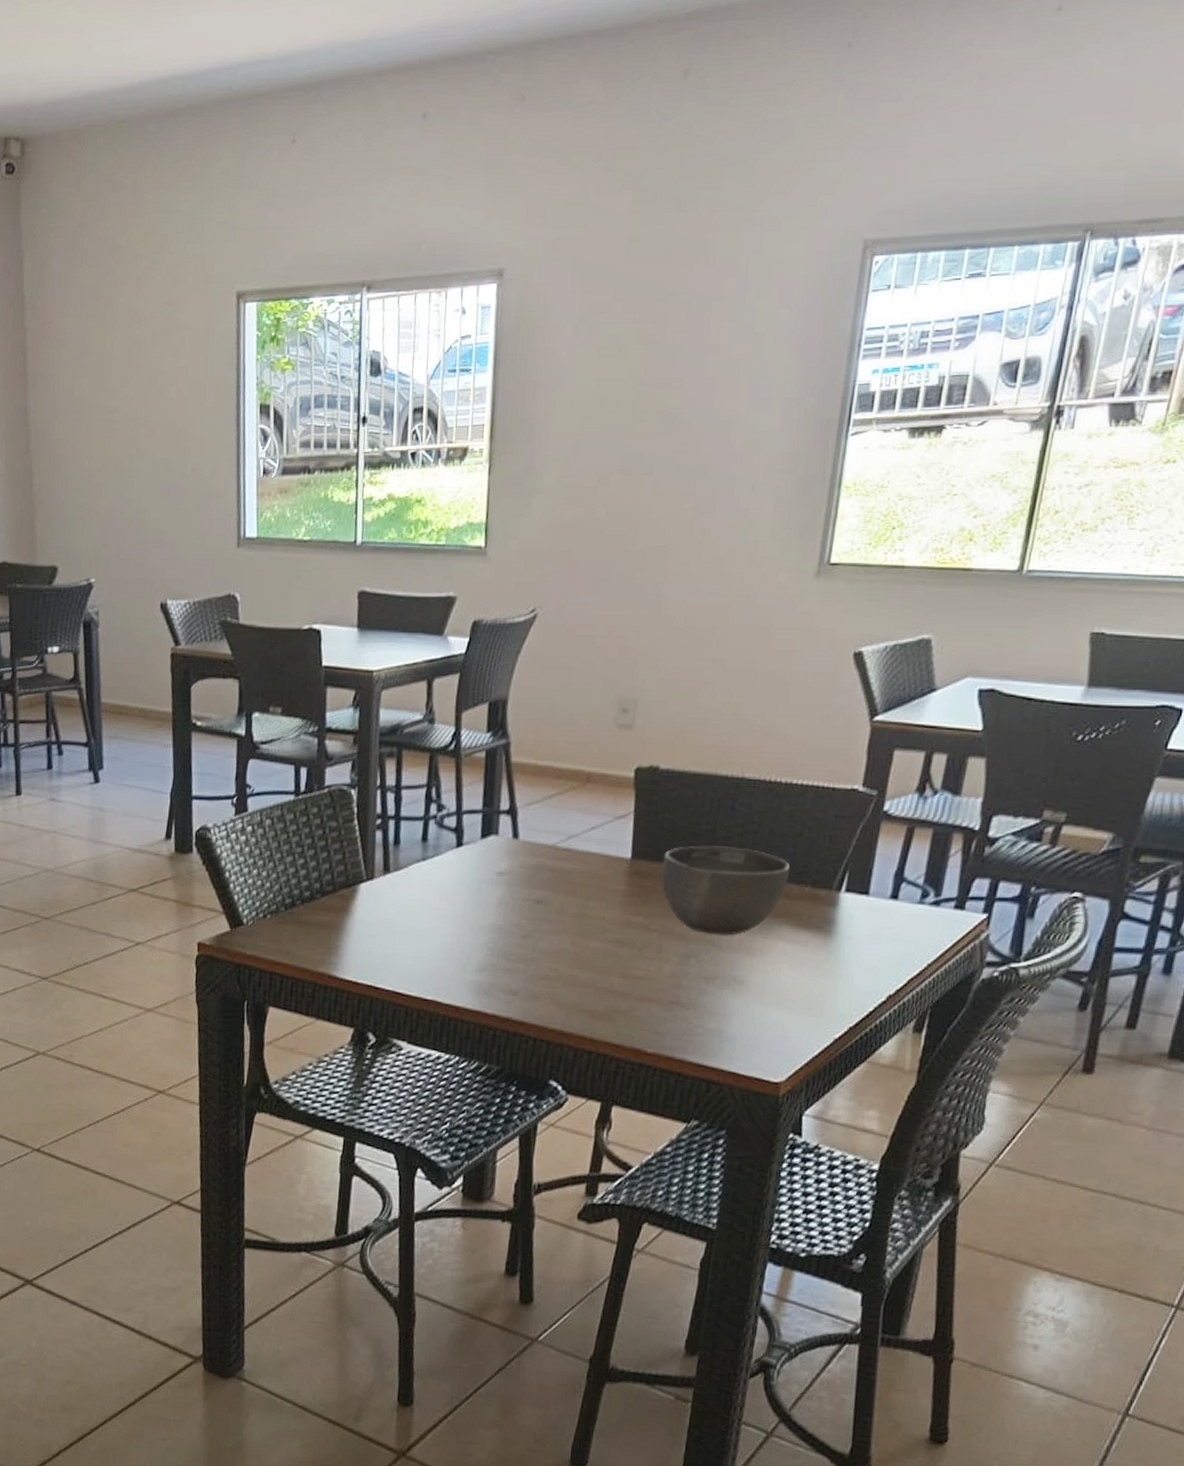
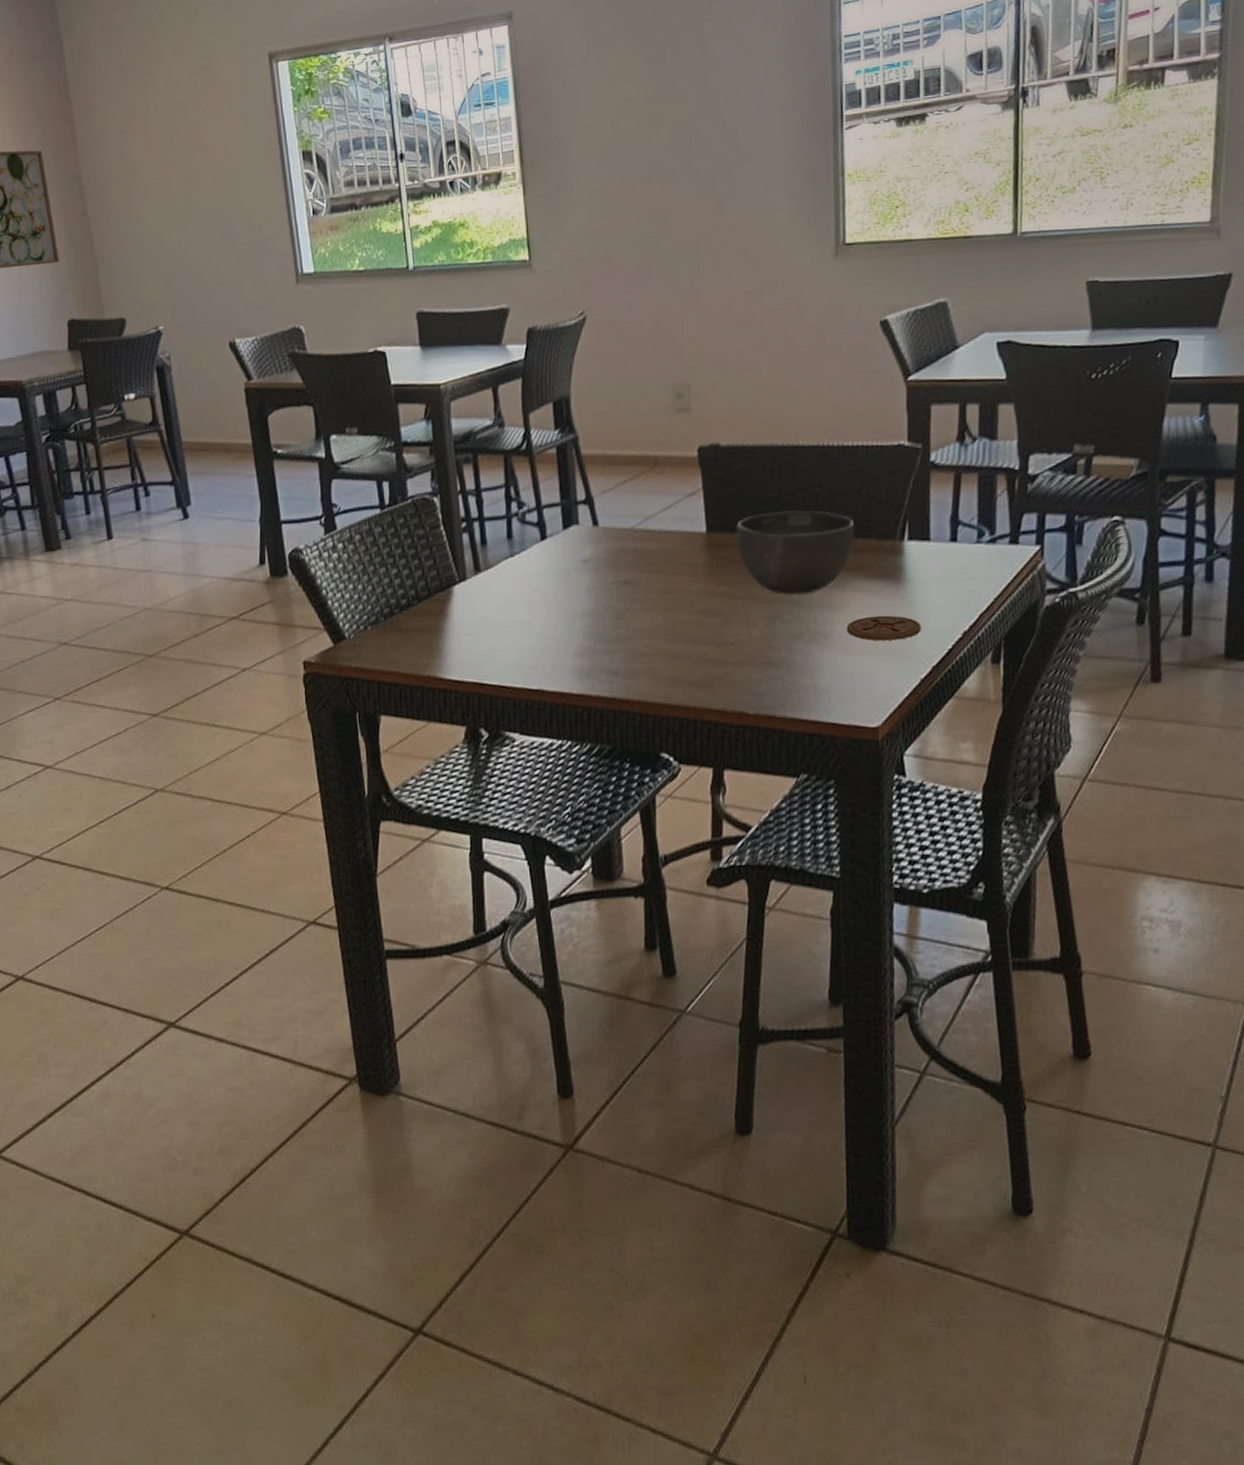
coaster: none [764,967,844,995] -> present [846,615,921,641]

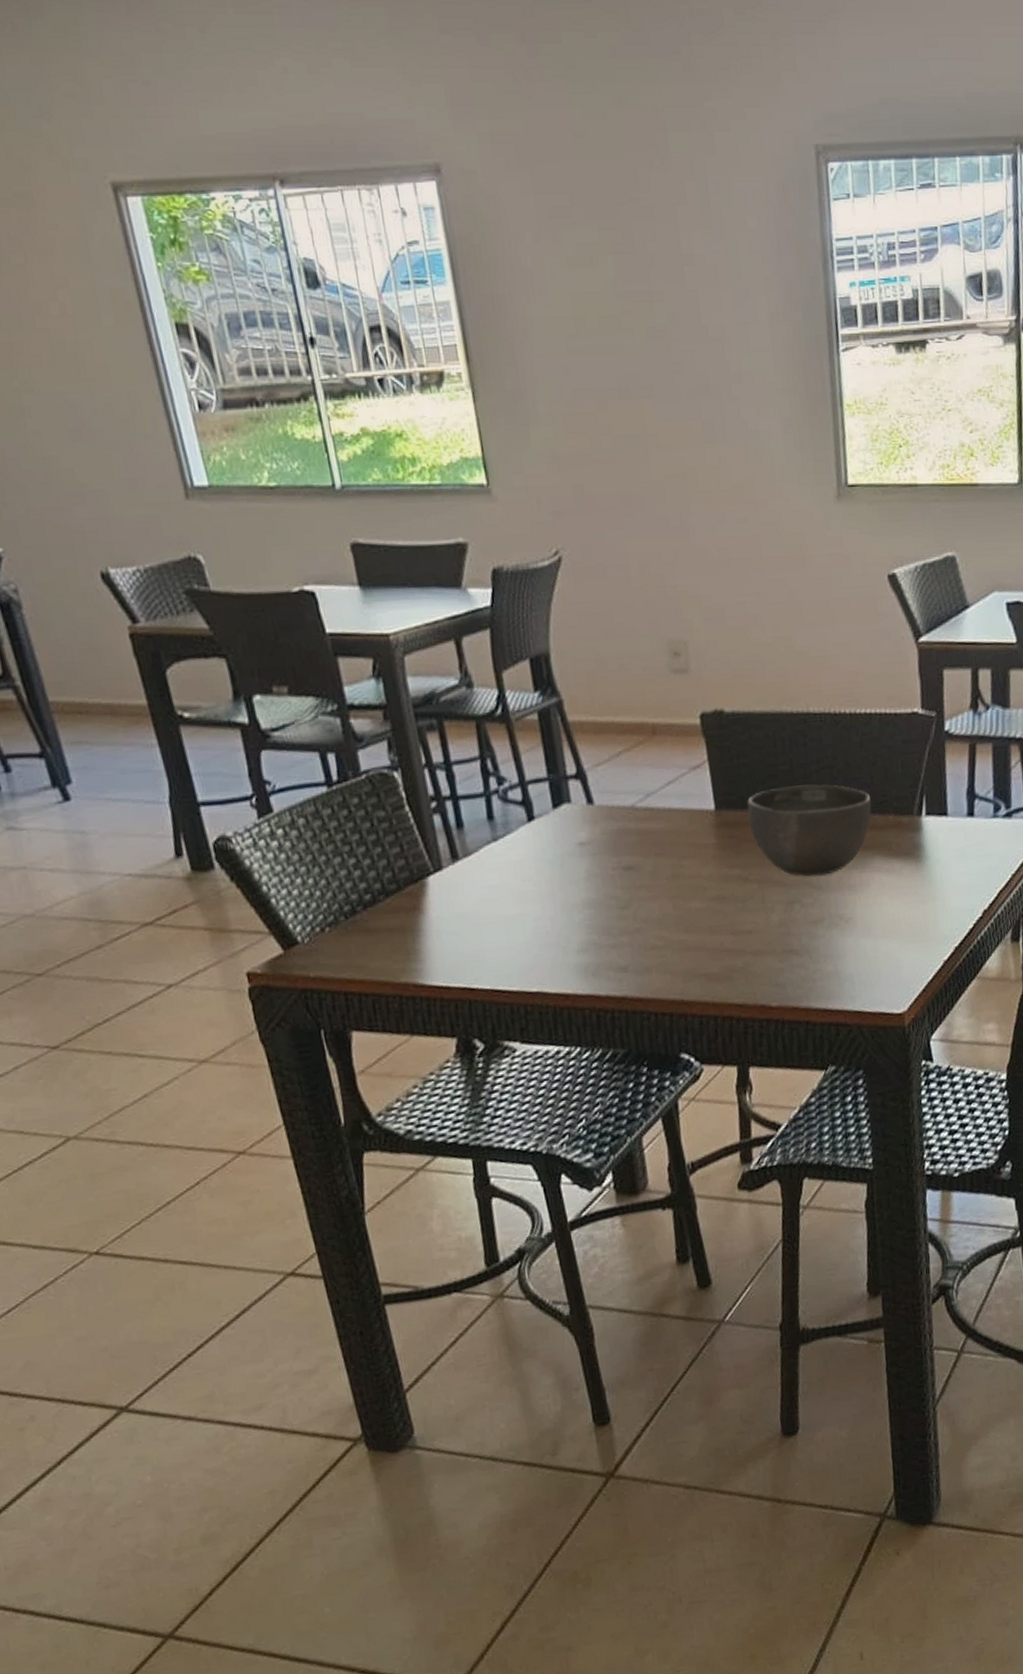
coaster: present [846,615,921,641] -> none [868,895,942,923]

